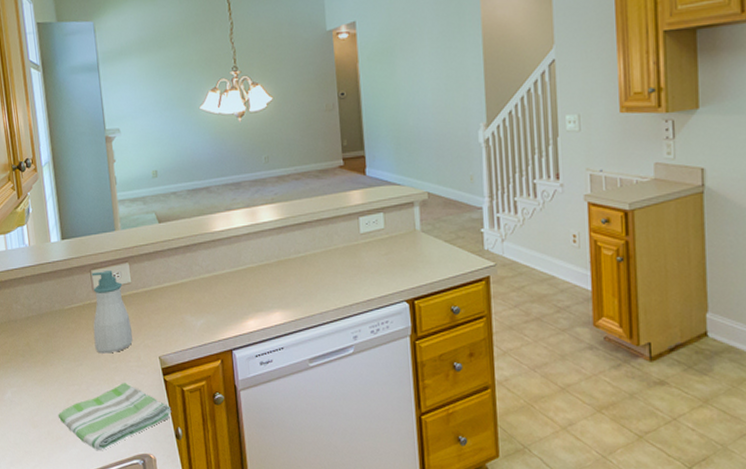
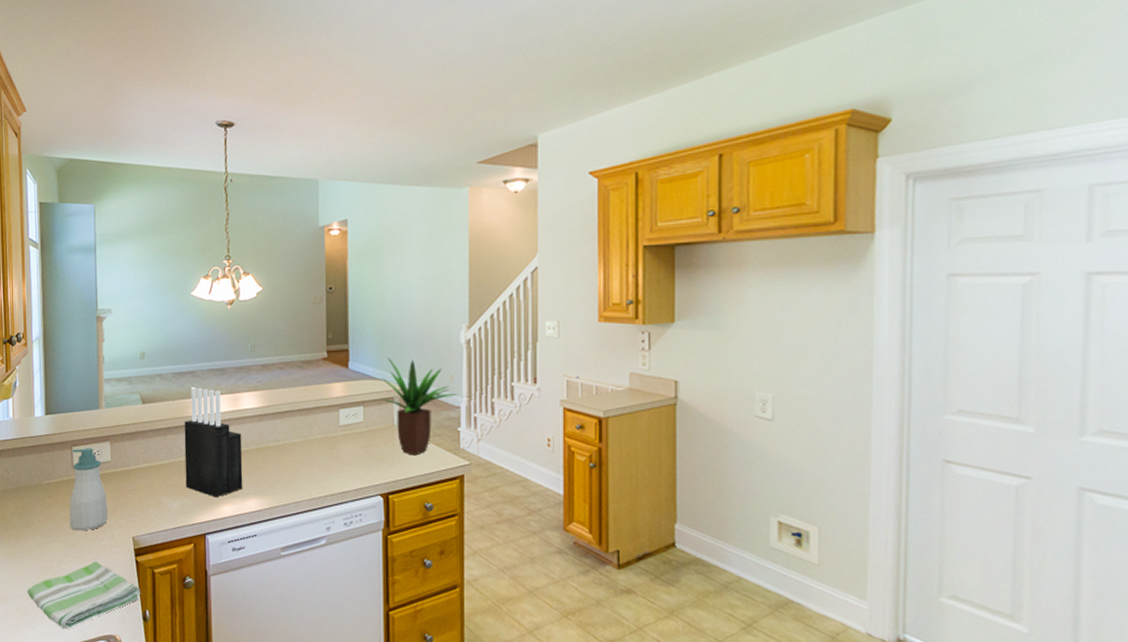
knife block: none [202,203,267,313] -> present [184,387,243,498]
potted plant: none [401,161,479,260] -> present [382,357,458,456]

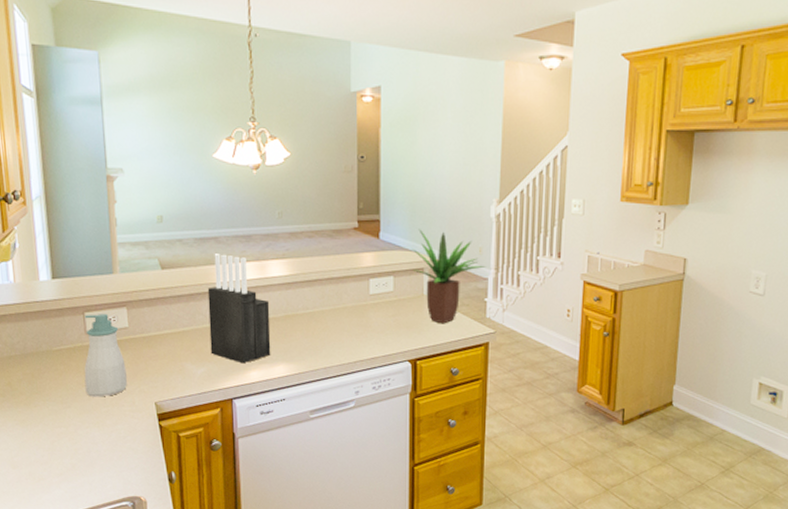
dish towel: present [27,561,141,630] -> none [41,427,166,493]

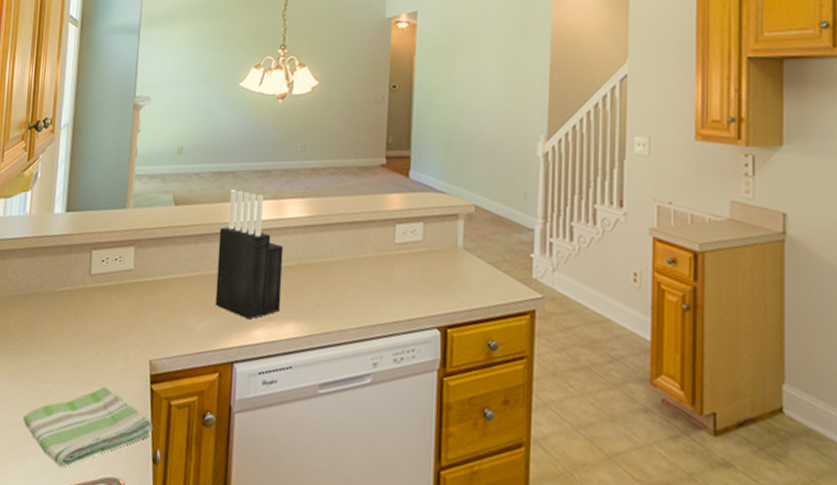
dish towel: none [41,427,166,493] -> present [23,387,153,468]
soap bottle: present [84,314,127,397] -> none [80,252,125,350]
potted plant: present [412,229,486,324] -> none [445,168,532,284]

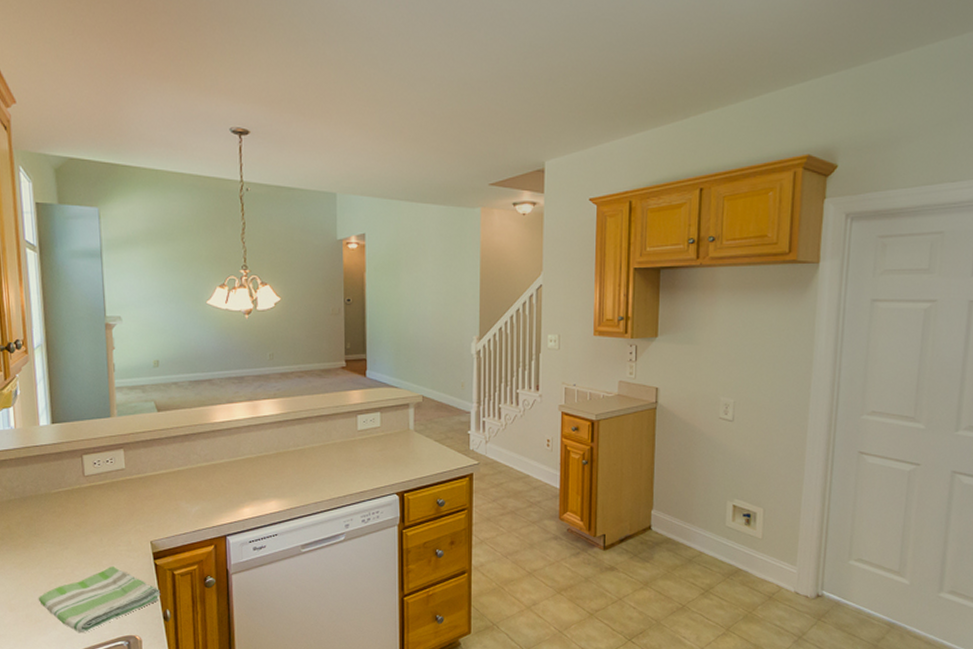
knife block: present [215,190,284,320] -> none [202,395,264,501]

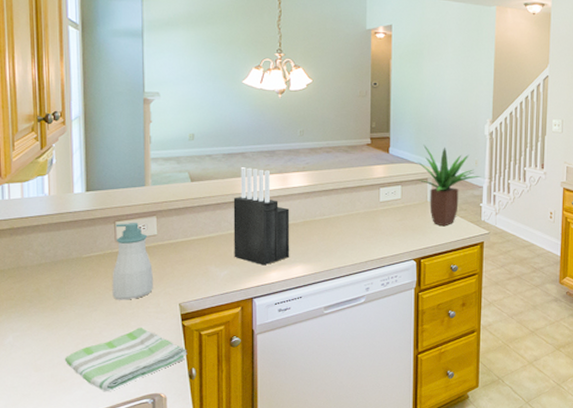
soap bottle: none [81,456,123,538] -> present [112,223,153,300]
knife block: none [202,395,264,501] -> present [233,167,290,266]
potted plant: none [398,367,468,457] -> present [418,145,481,227]

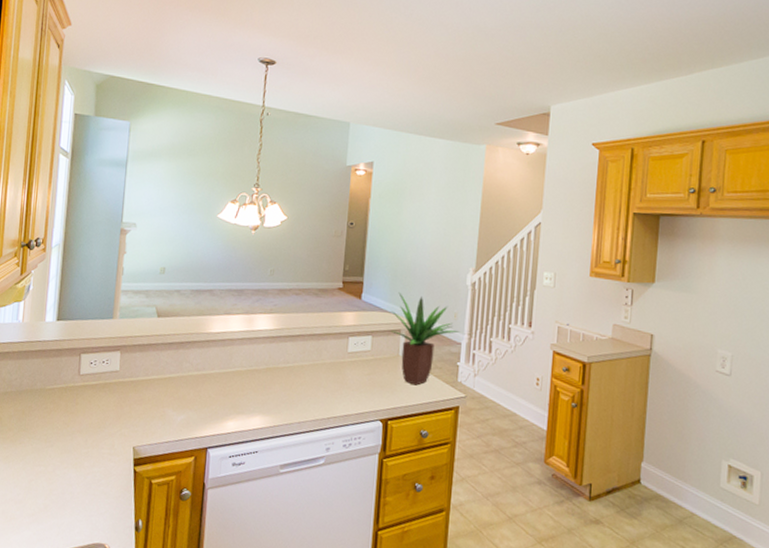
dish towel: present [64,328,187,392] -> none [16,469,136,536]
soap bottle: present [112,223,153,300] -> none [69,356,111,438]
knife block: present [233,167,290,266] -> none [192,305,253,413]

